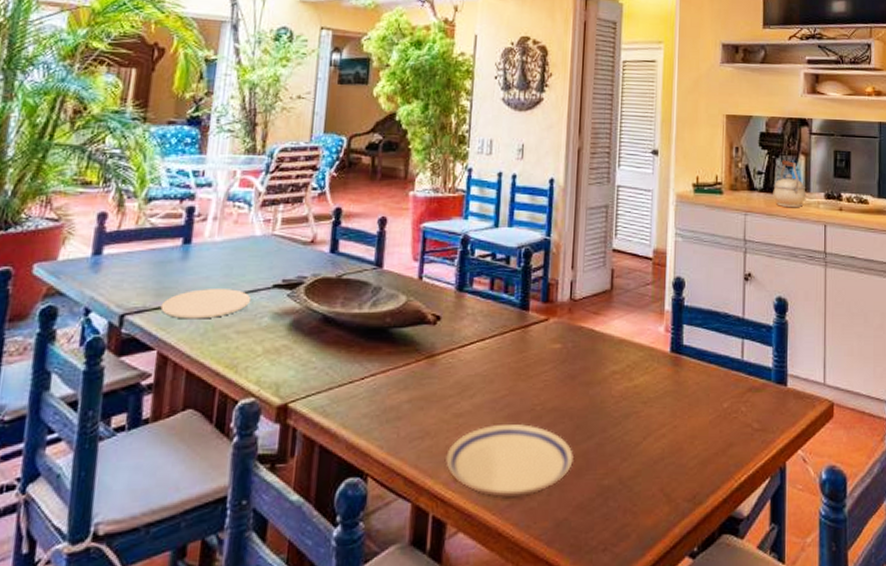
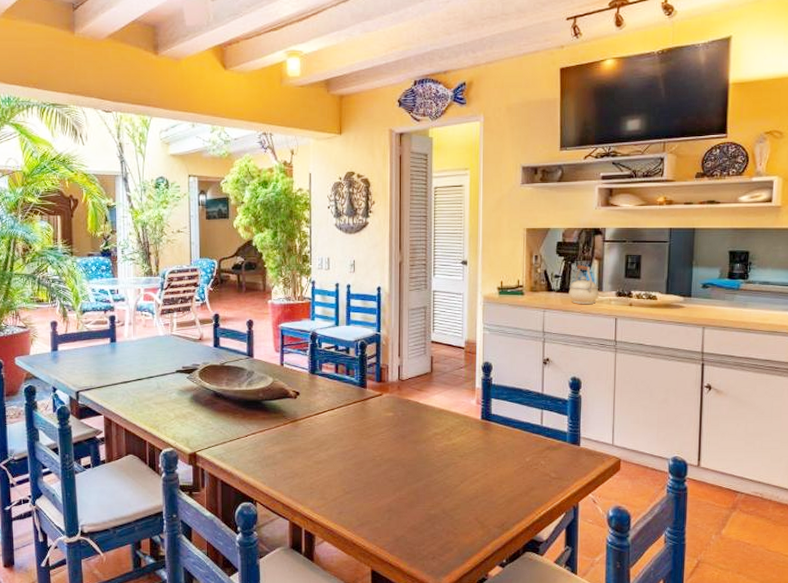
plate: present [160,289,252,319] -> none [102,373,162,395]
plate: present [446,424,573,498] -> none [311,470,406,520]

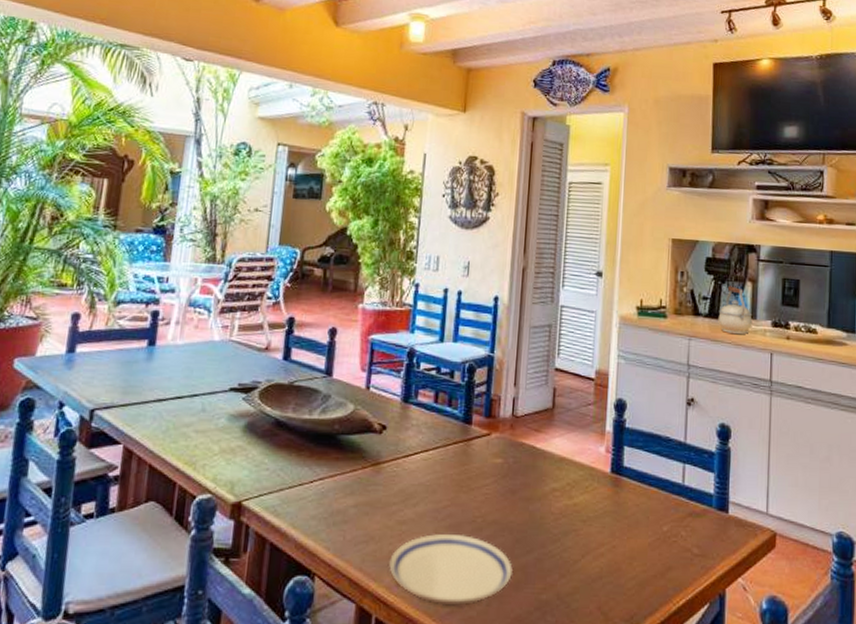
plate: none [311,470,406,520] -> present [389,534,513,606]

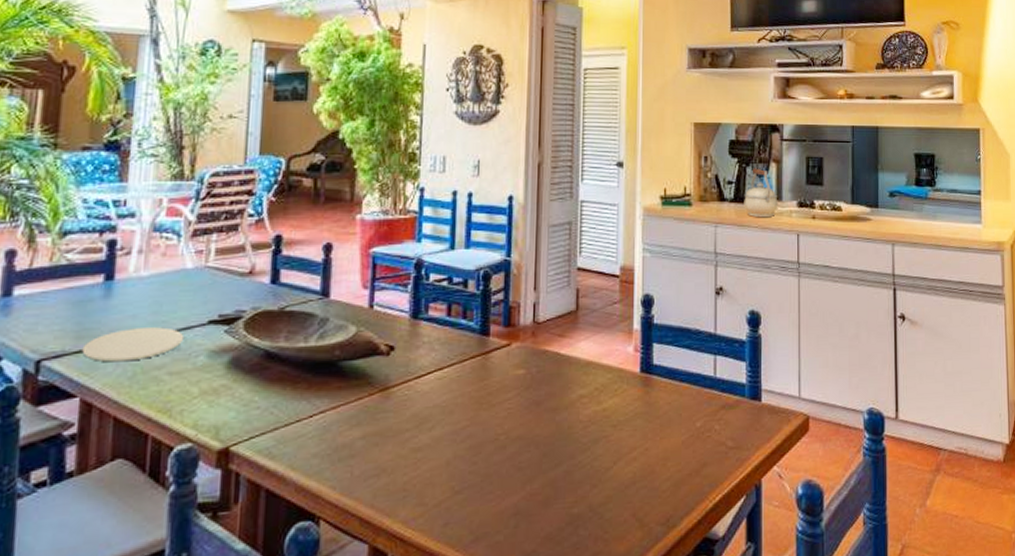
plate: none [126,389,210,418] -> present [81,327,185,363]
plate: present [389,534,513,606] -> none [404,455,540,534]

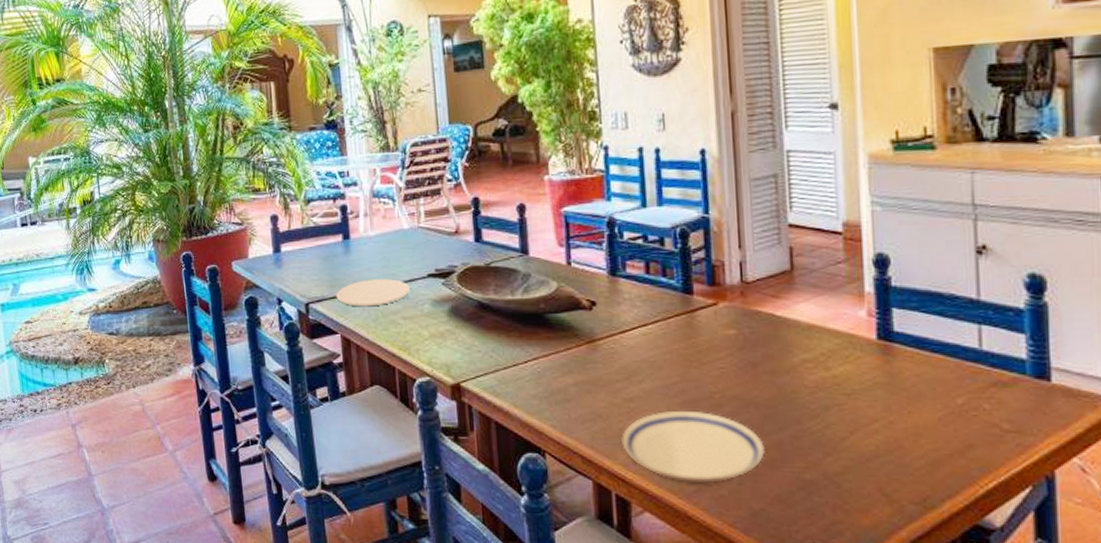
plate: none [404,455,540,534] -> present [621,411,765,485]
kettle: present [744,168,778,218] -> none [1013,97,1069,160]

